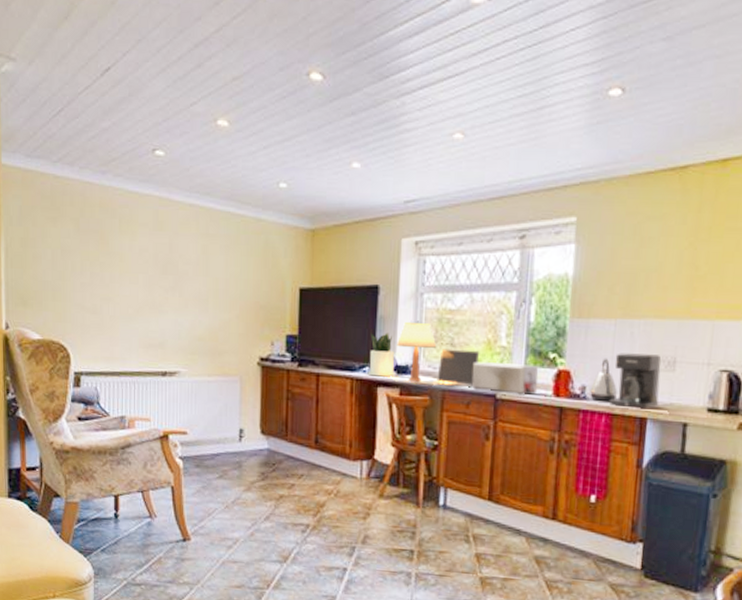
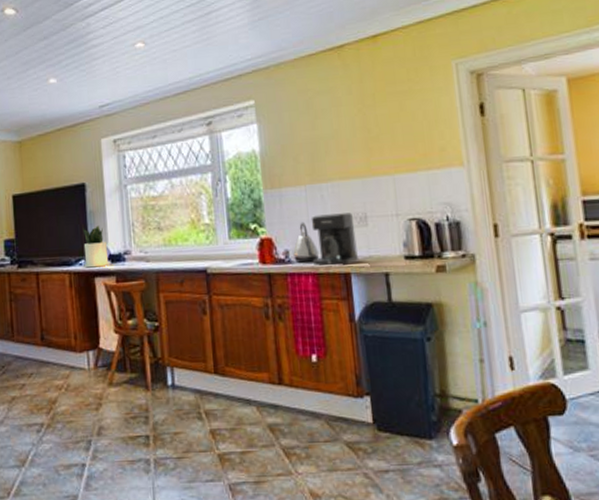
table lamp: present [396,320,437,382] -> none [107,210,146,268]
laptop: present [414,348,480,389] -> none [129,231,187,271]
toaster: present [472,361,539,396] -> none [182,237,245,269]

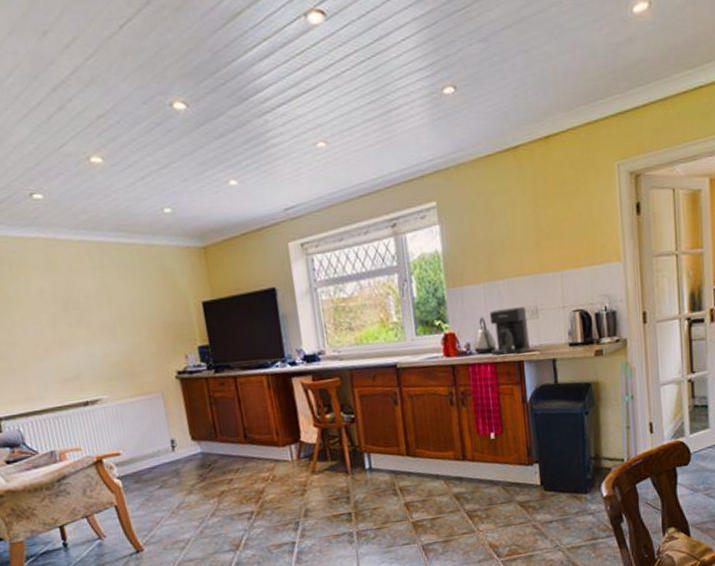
planter: present [82,225,110,268] -> none [276,328,306,369]

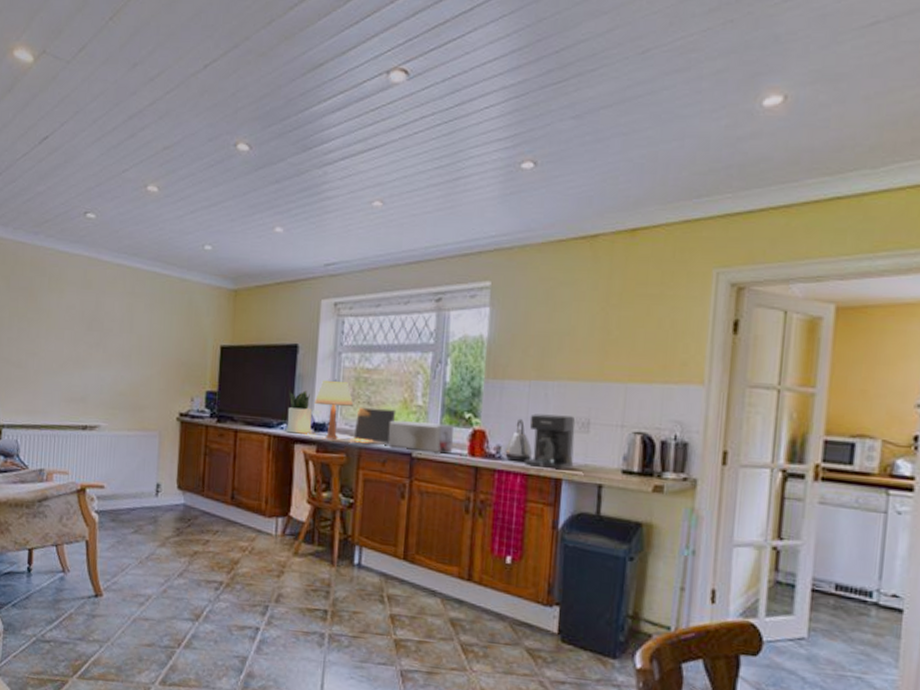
planter: none [276,328,306,369] -> present [285,390,313,434]
table lamp: none [301,313,338,367] -> present [313,379,354,440]
laptop: none [324,330,377,369] -> present [331,407,397,447]
toaster: none [372,333,431,365] -> present [388,420,454,455]

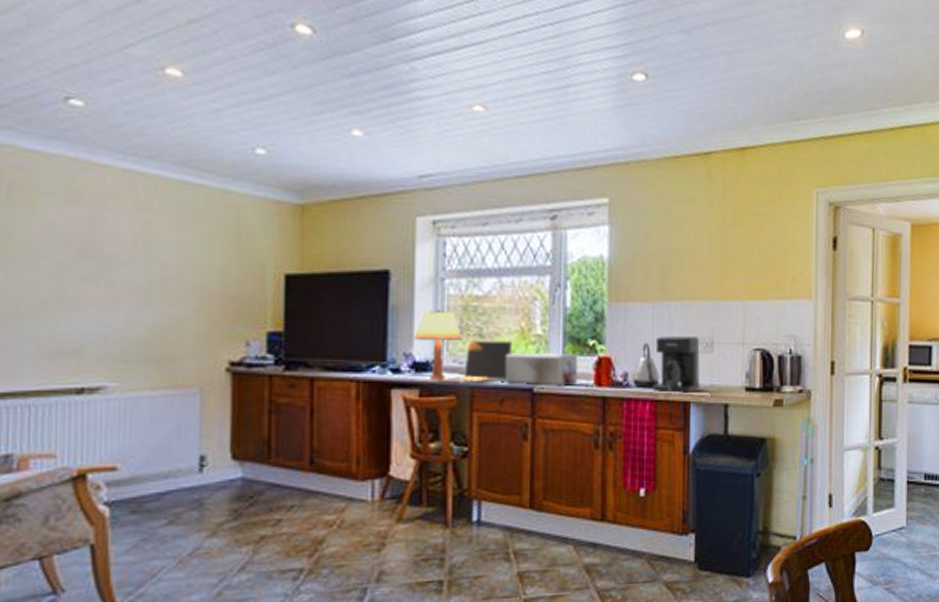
planter: present [285,390,313,434] -> none [378,325,414,376]

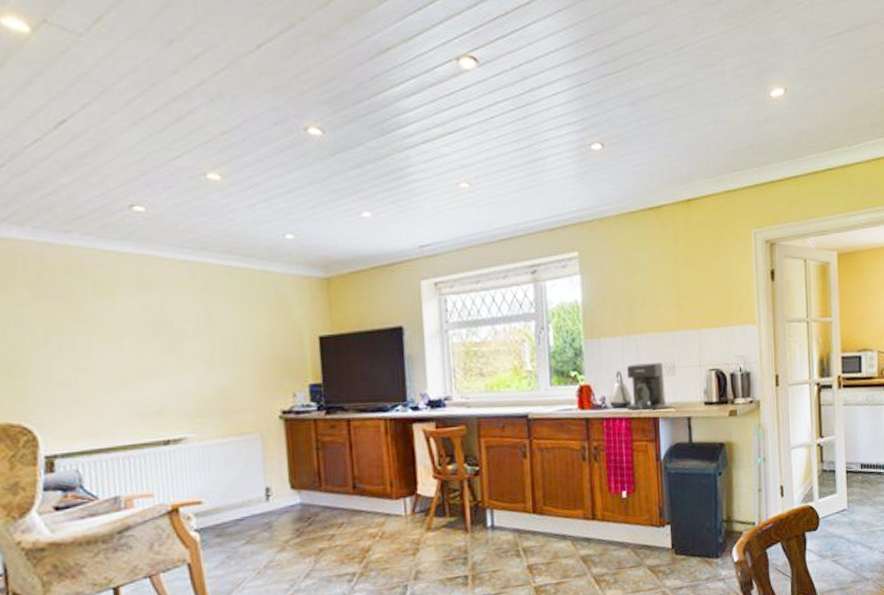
table lamp: present [413,309,463,380] -> none [426,356,467,414]
laptop: present [437,340,513,384] -> none [449,377,509,416]
toaster: present [506,352,578,387] -> none [504,384,565,415]

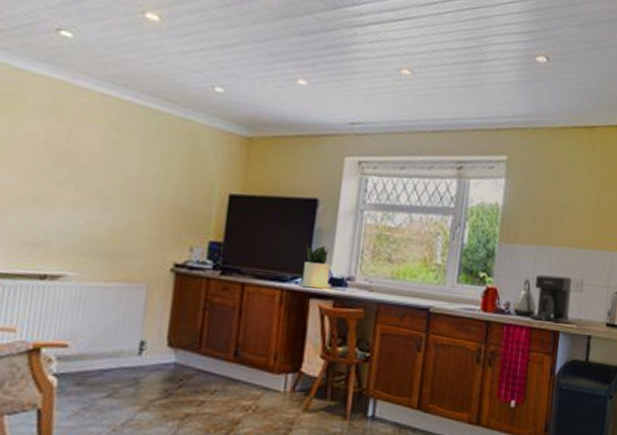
planter: none [399,370,430,414] -> present [300,245,330,289]

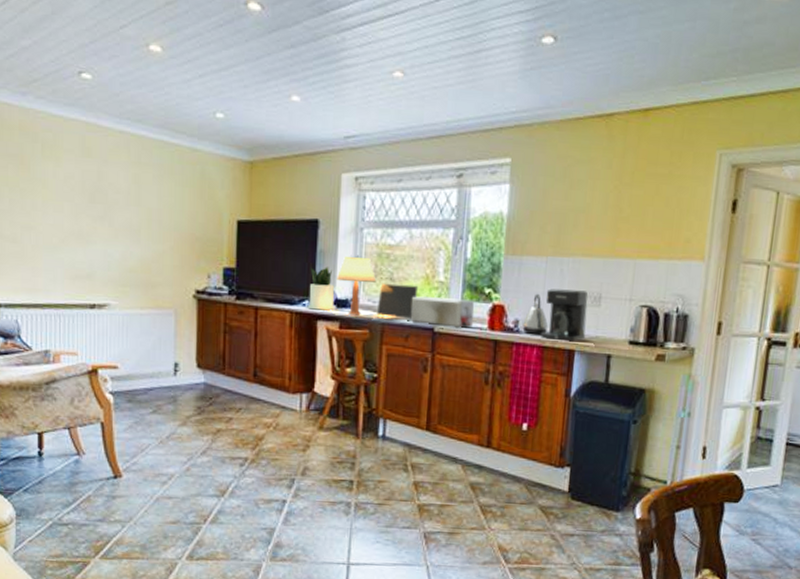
table lamp: none [332,235,374,295] -> present [336,255,377,316]
laptop: none [349,263,416,302] -> present [354,283,419,322]
toaster: none [407,277,470,310] -> present [411,295,475,329]

